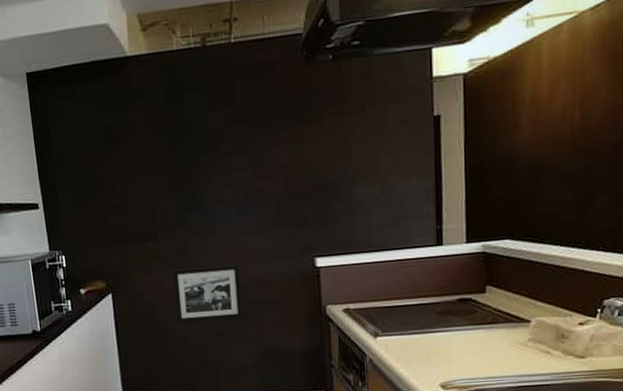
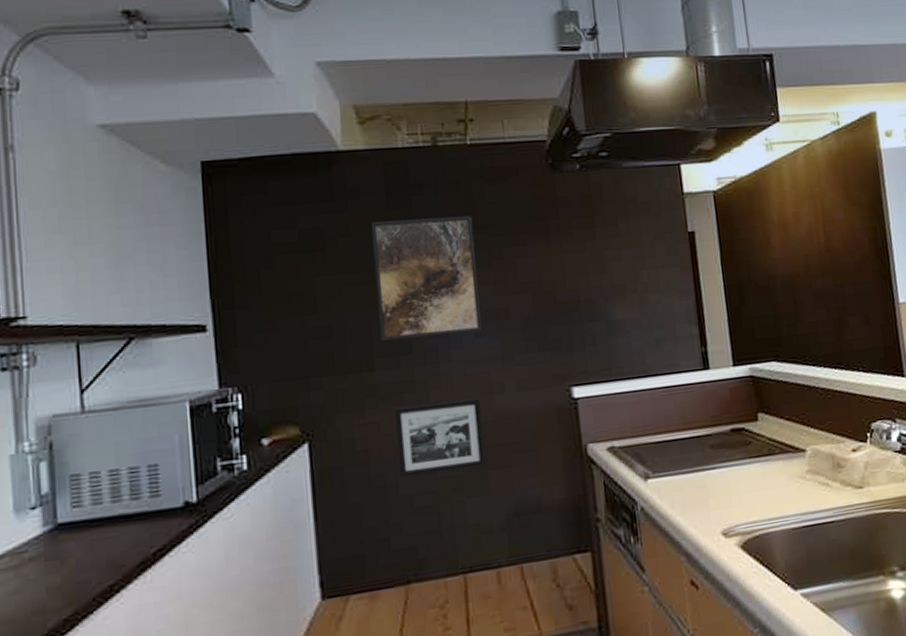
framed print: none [153,108,241,217] -> present [370,215,482,341]

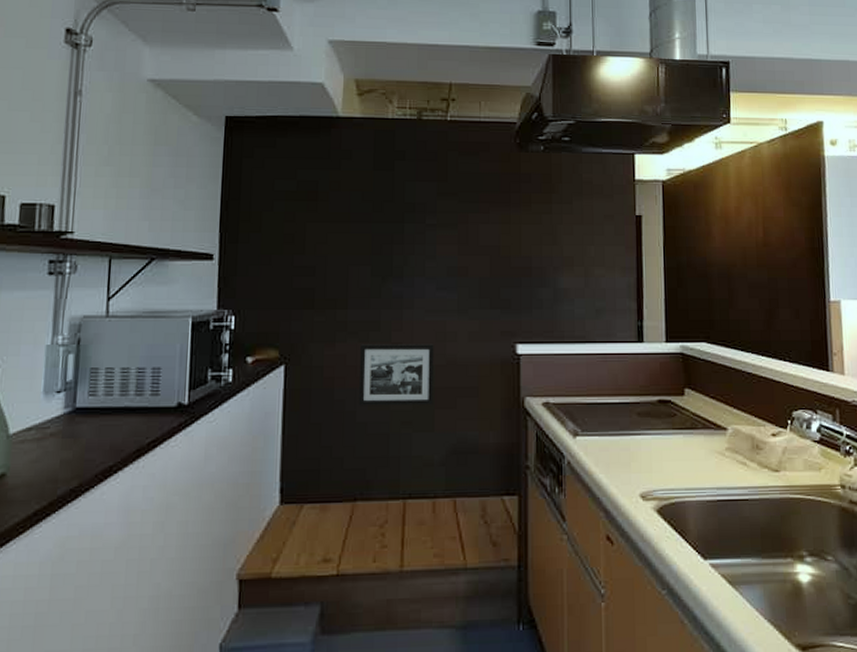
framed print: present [370,215,482,341] -> none [355,181,445,285]

